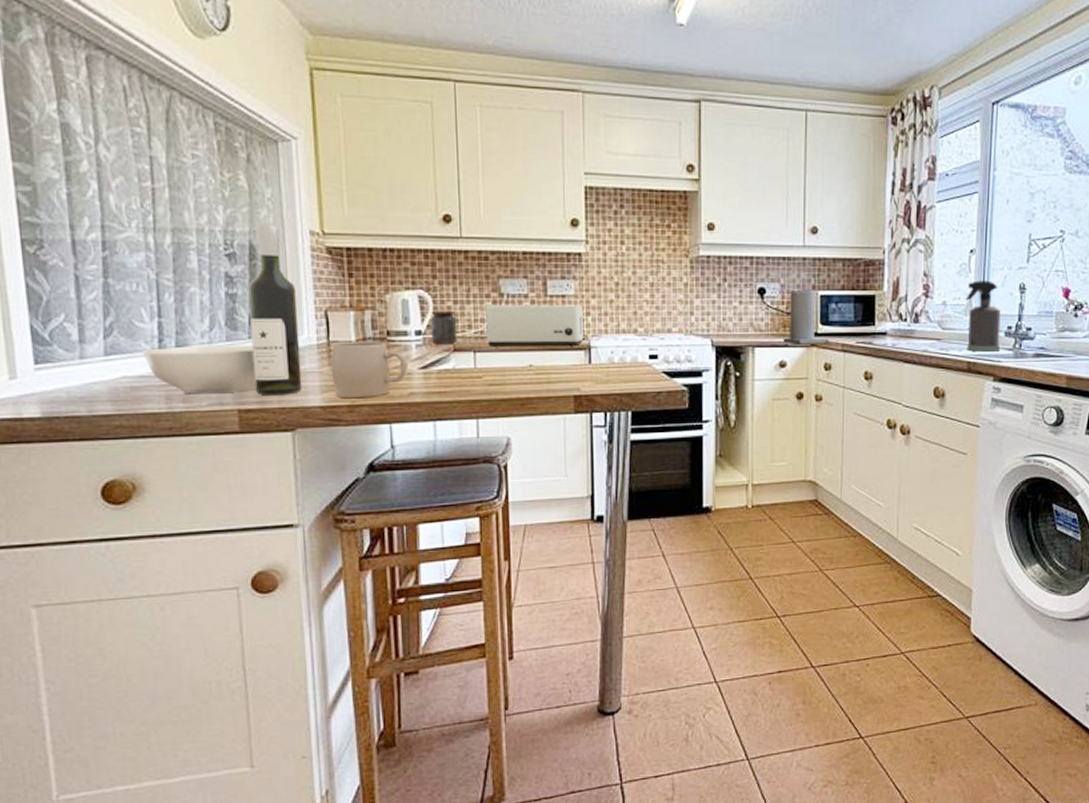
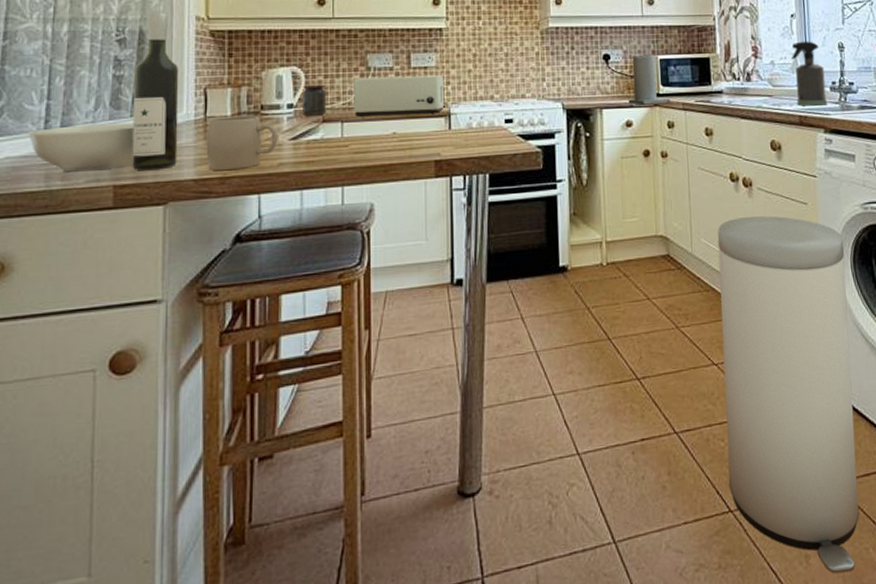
pedal bin: none [861,465,1001,794] -> present [717,216,860,574]

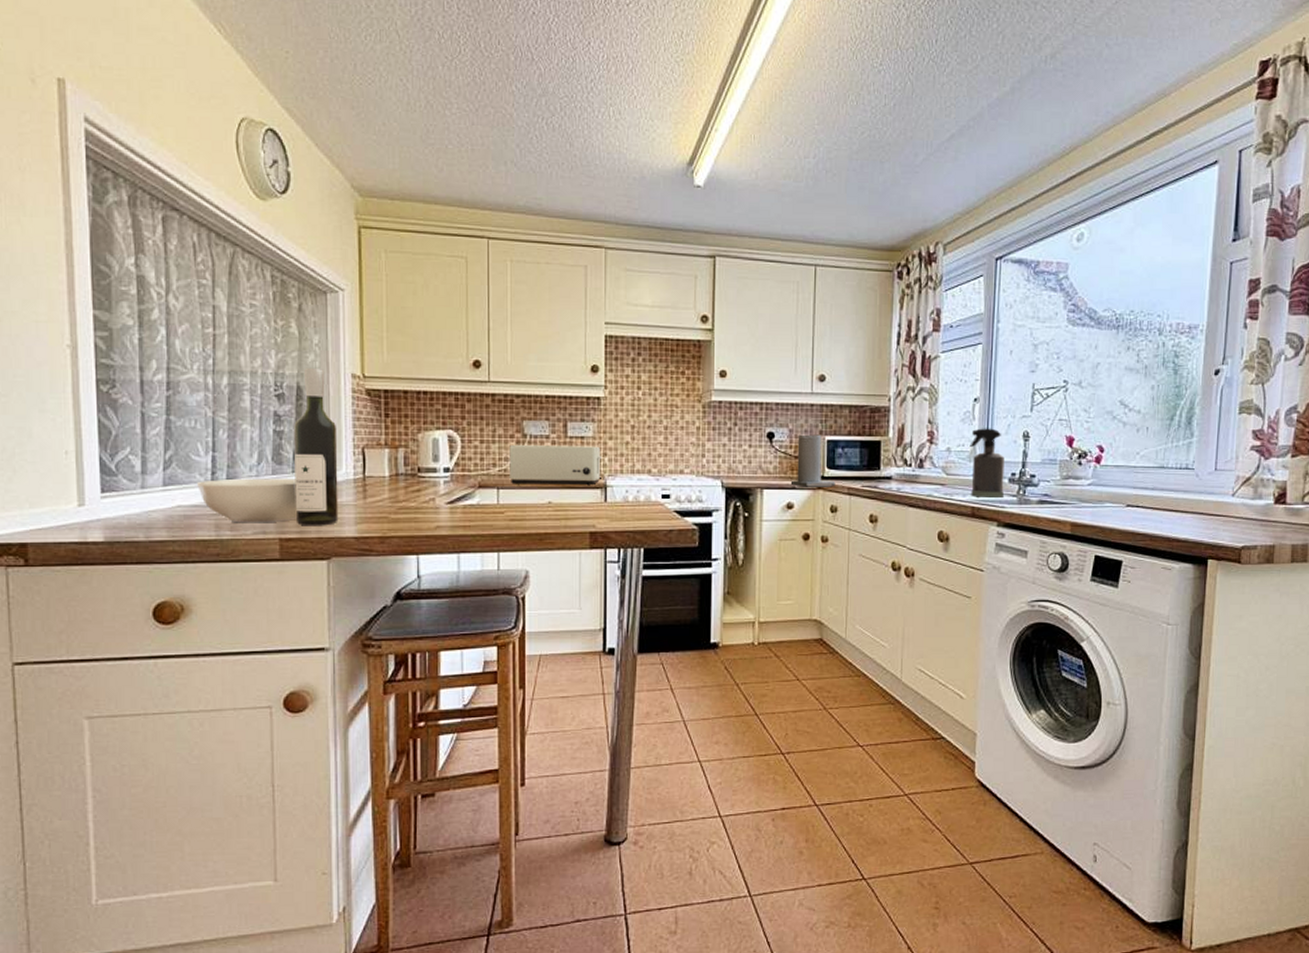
mug: present [206,116,278,171] -> none [365,478,435,531]
jar: present [301,84,327,118] -> none [457,449,483,482]
pedal bin: present [717,216,860,574] -> none [864,607,1005,942]

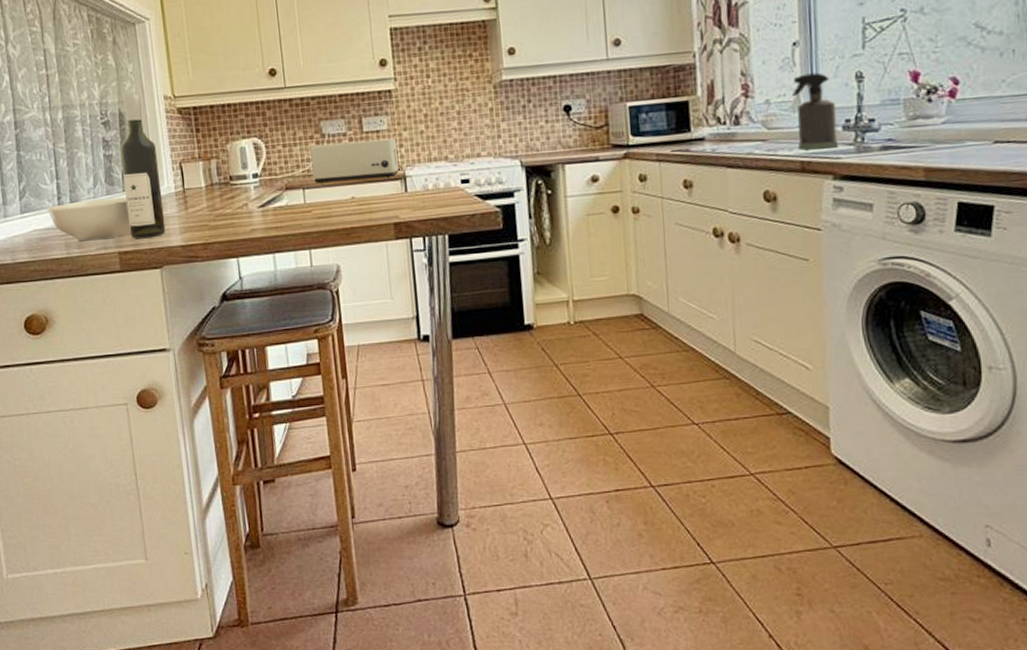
paper towel: present [790,434,836,487] -> none [593,101,643,158]

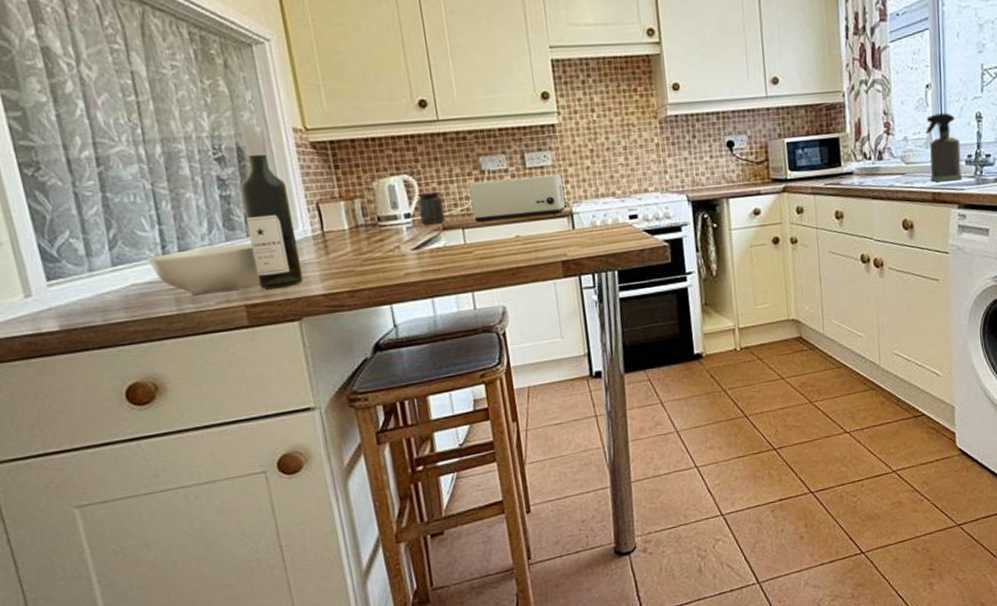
jar: none [264,153,289,186] -> present [417,191,446,227]

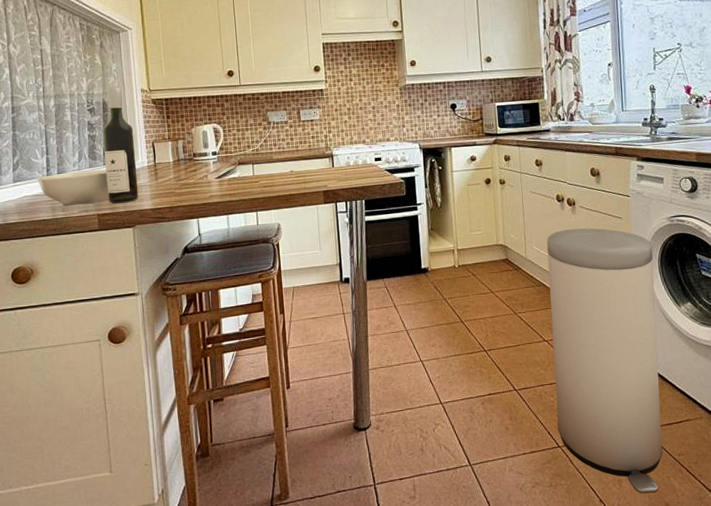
jar: present [417,191,446,227] -> none [221,136,241,162]
toaster: present [468,174,565,222] -> none [259,126,328,160]
pedal bin: none [848,294,980,596] -> present [546,228,663,494]
spray bottle: present [925,113,962,183] -> none [608,85,639,140]

